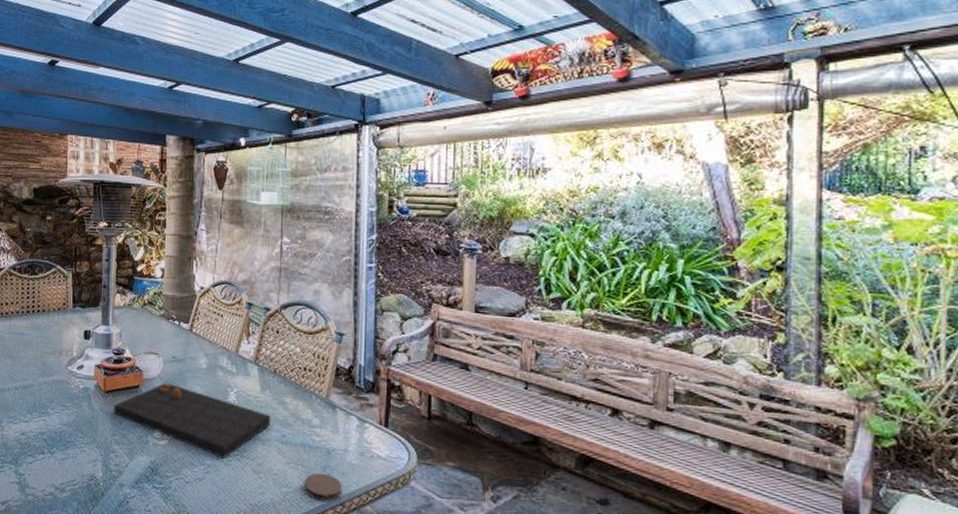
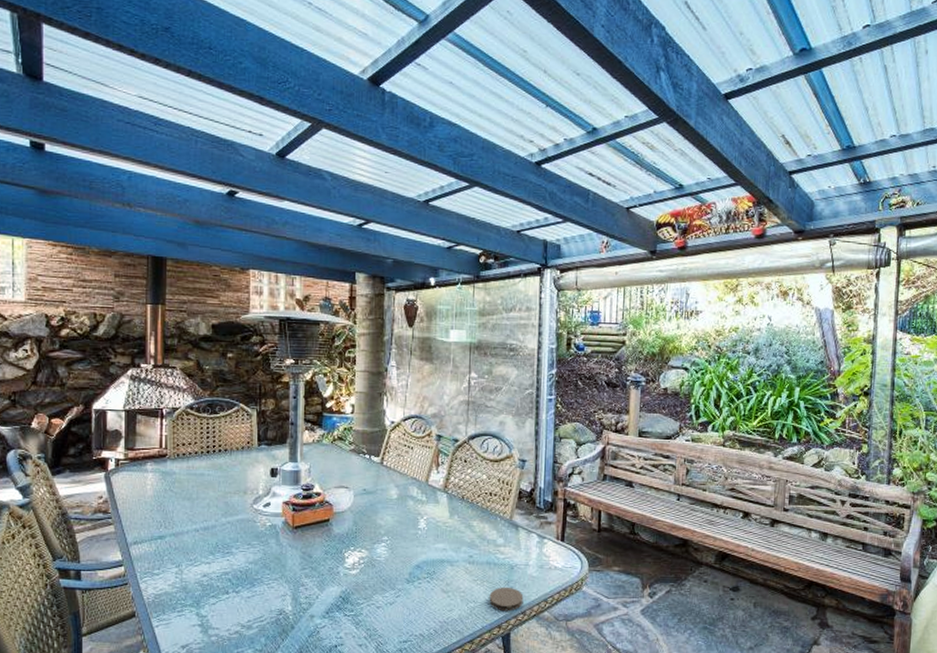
cutting board: present [113,382,271,458] -> none [303,514,459,582]

